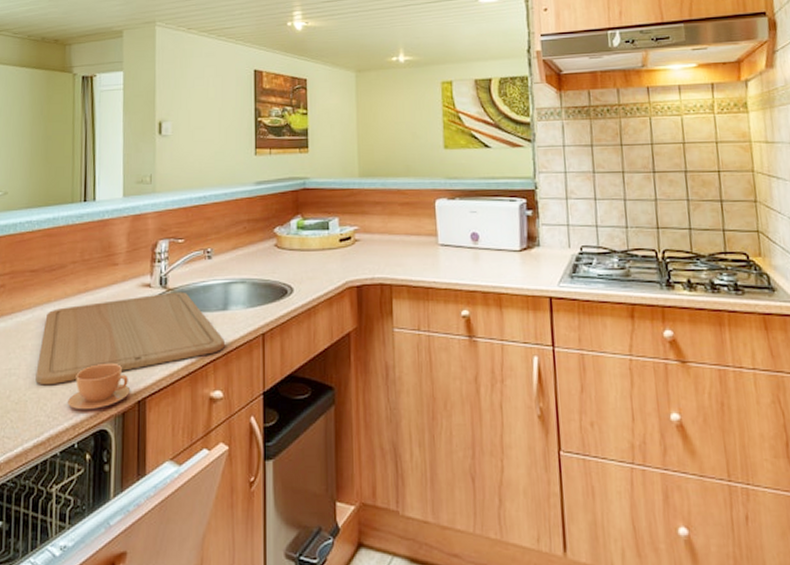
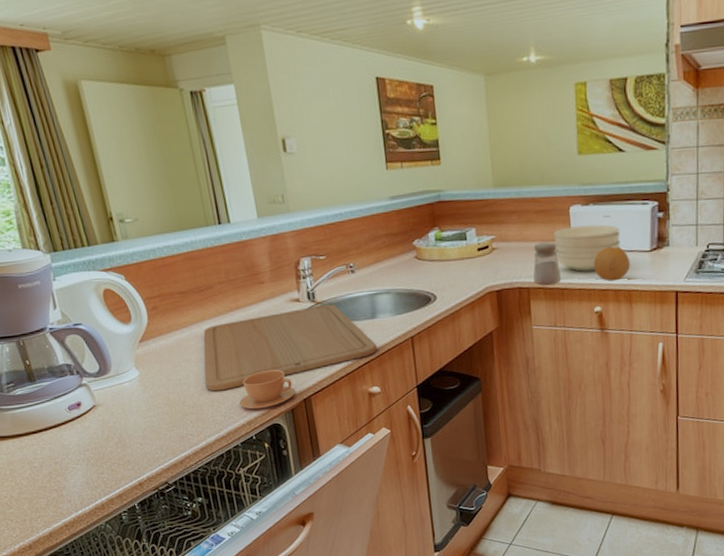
salt shaker: none [396,236,427,284] -> present [533,242,562,286]
bowl: none [418,220,489,270] -> present [553,224,621,272]
fruit: none [460,244,500,282] -> present [593,246,631,281]

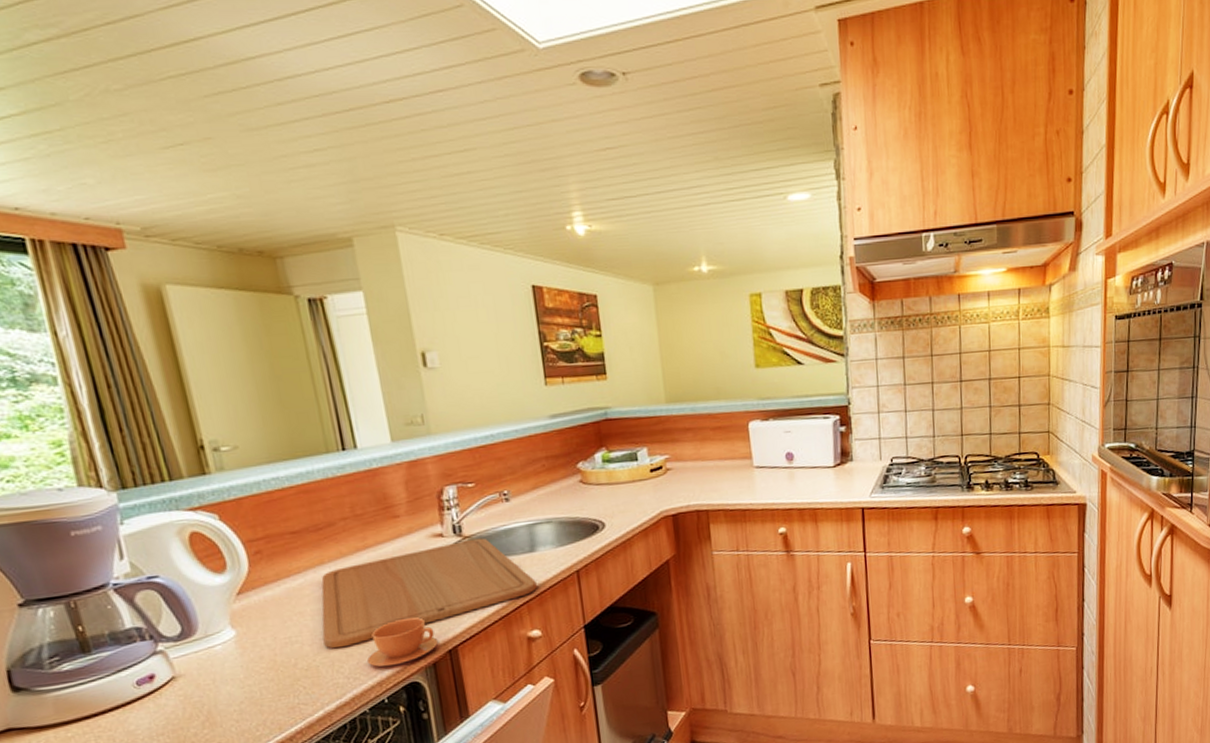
salt shaker: present [533,242,562,286] -> none [711,460,743,508]
bowl: present [553,224,621,272] -> none [732,440,803,491]
fruit: present [593,246,631,281] -> none [775,462,815,500]

